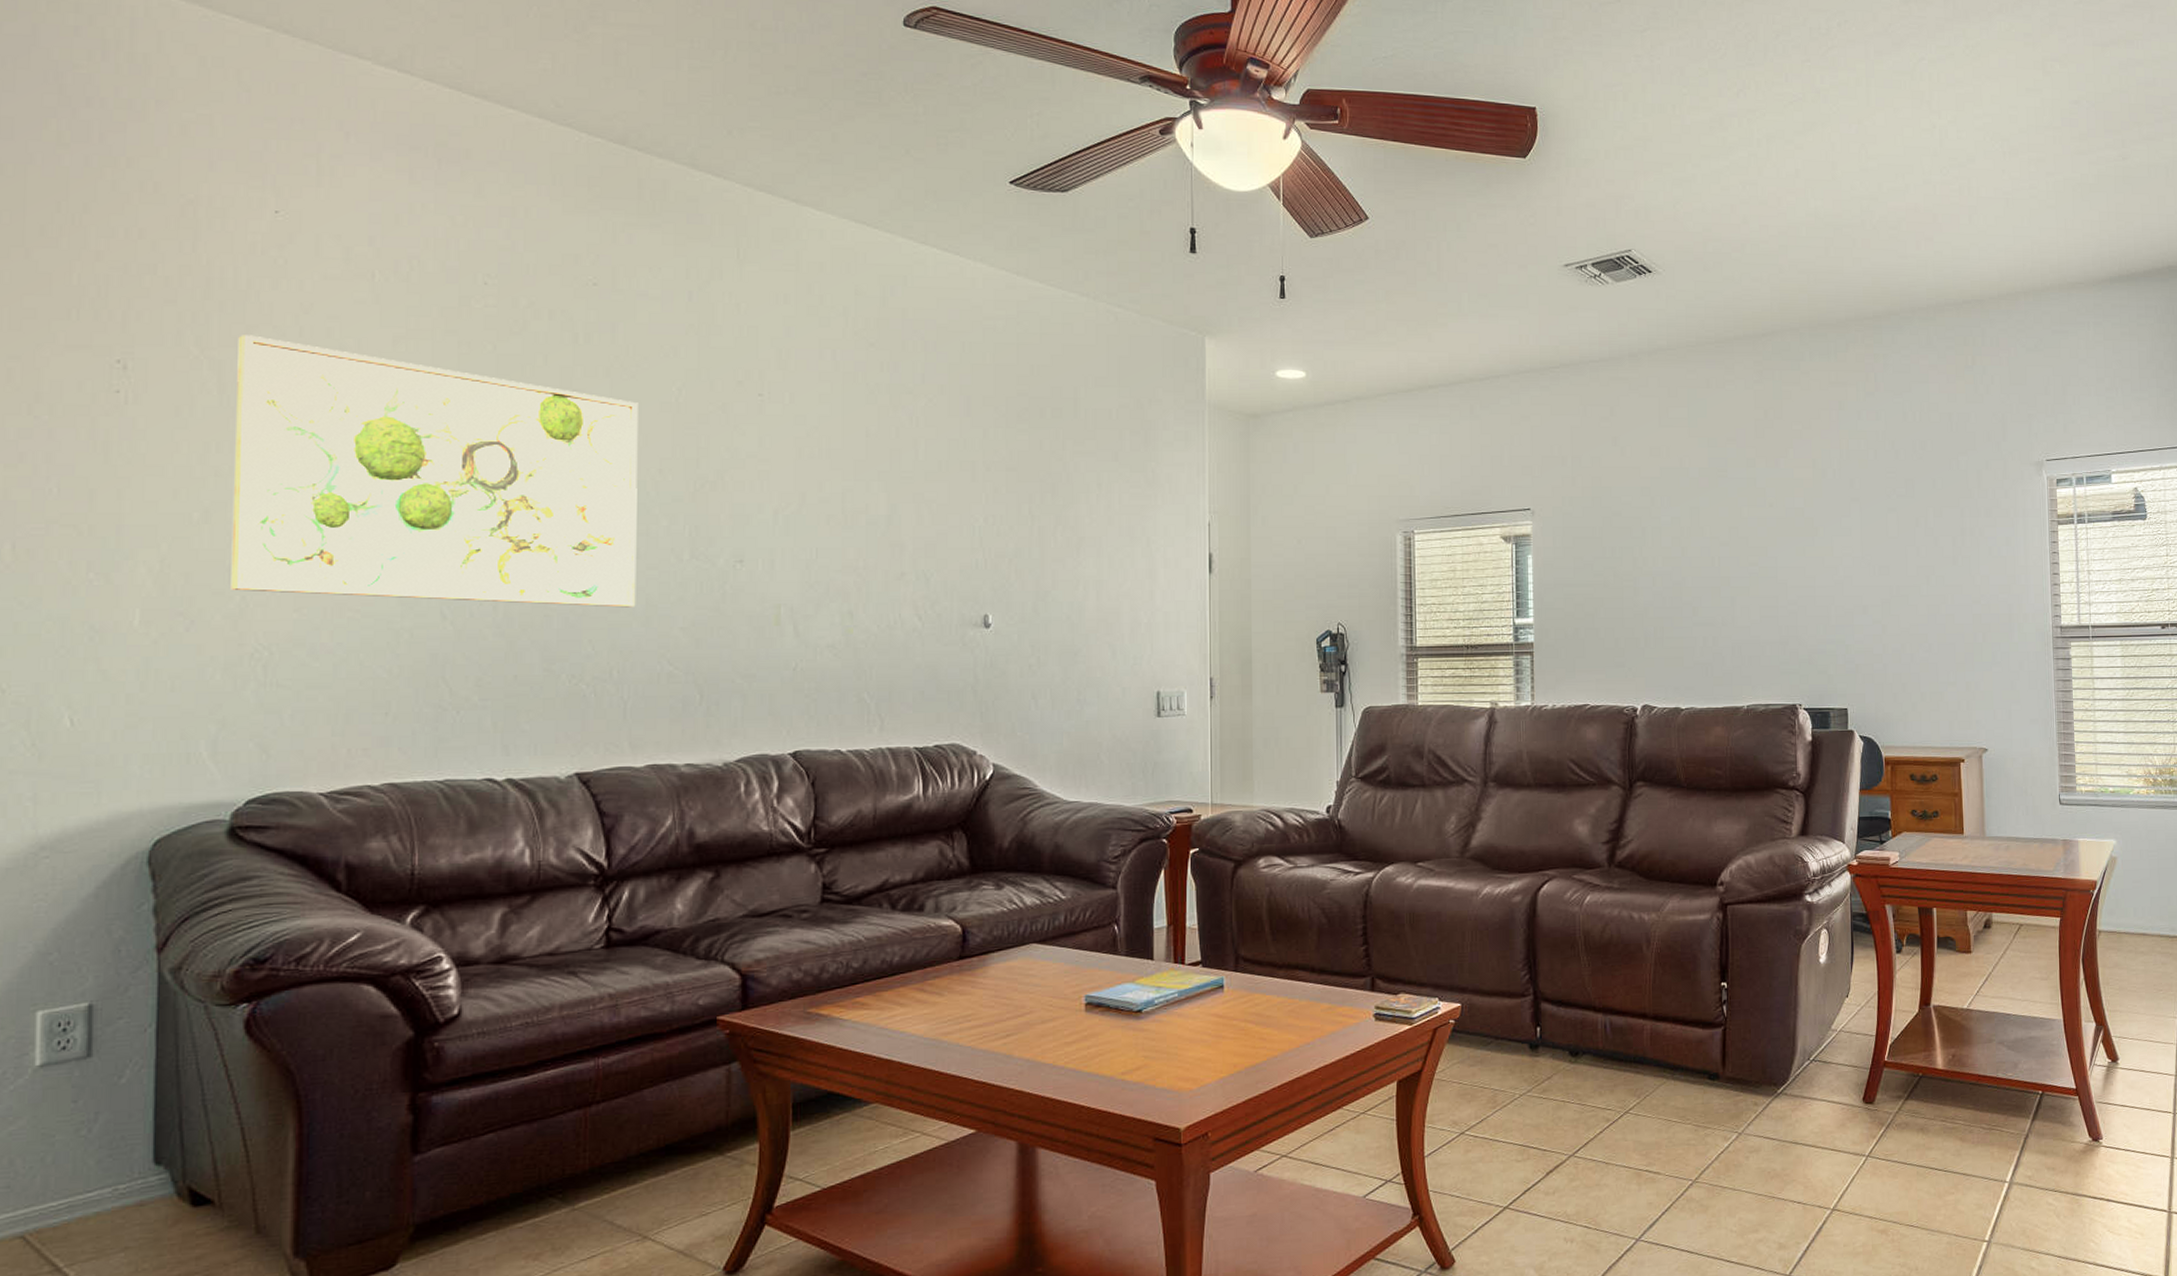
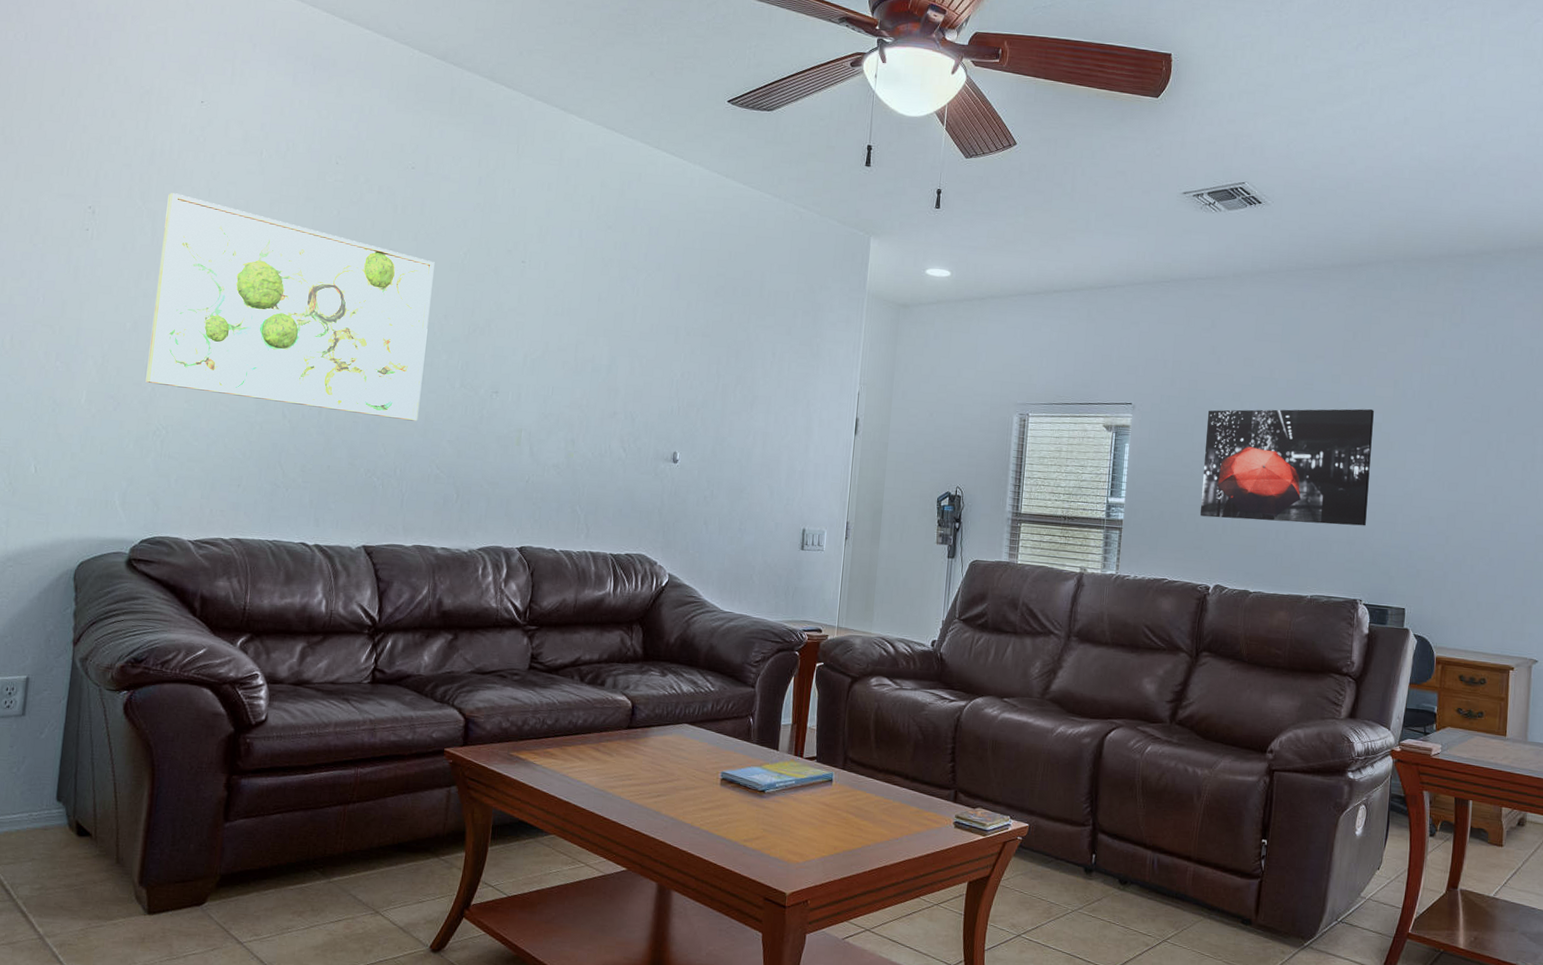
wall art: none [1616,493,1798,630] -> present [1199,408,1374,526]

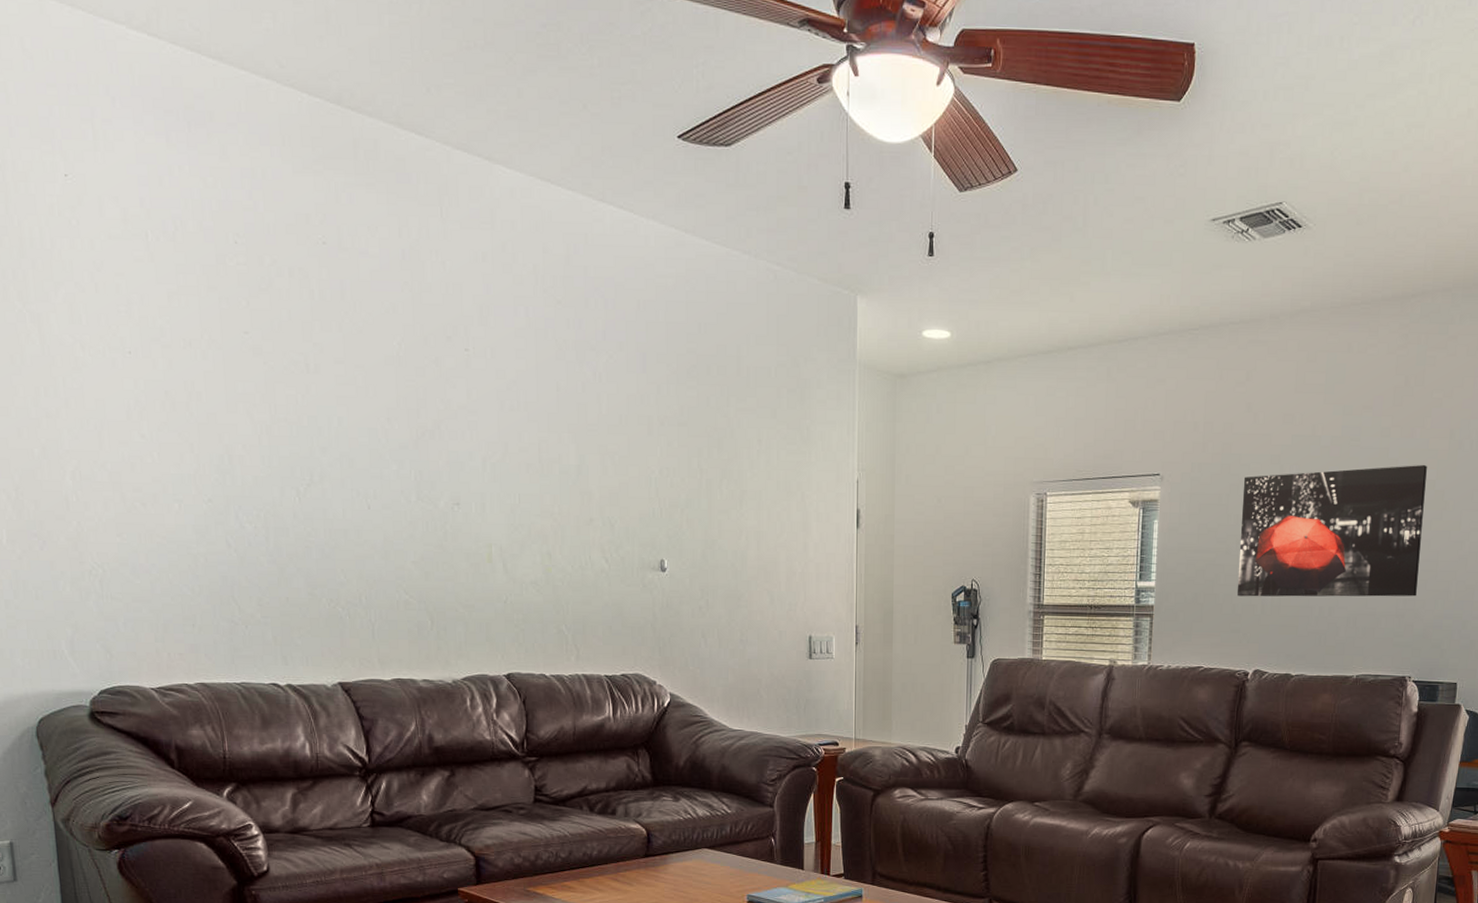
wall art: present [145,193,435,421] -> none [49,290,376,542]

